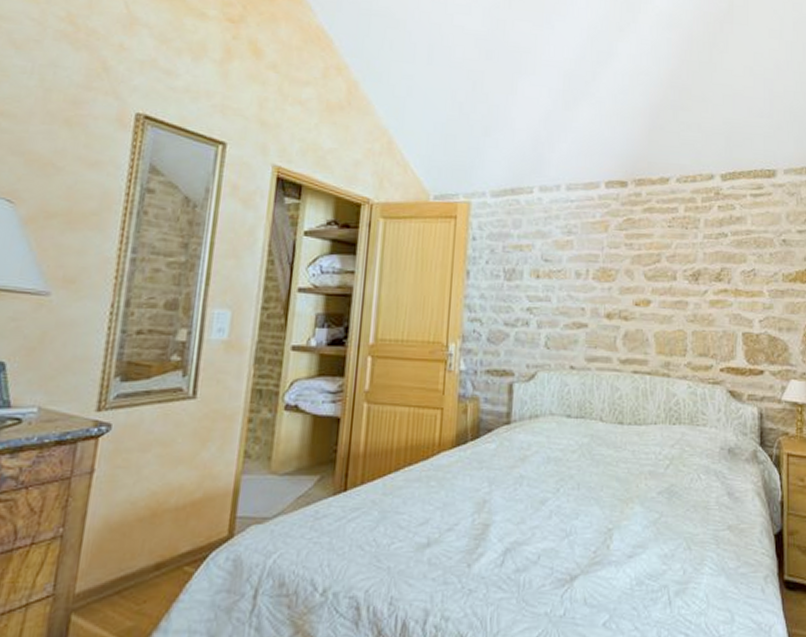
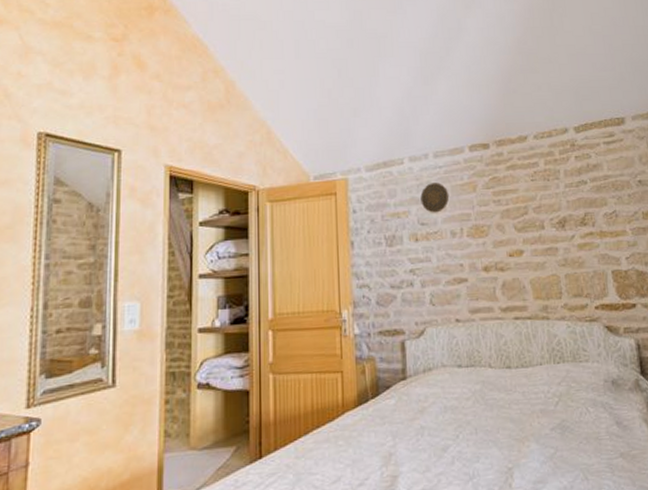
decorative plate: none [547,217,579,250] -> present [420,182,450,213]

